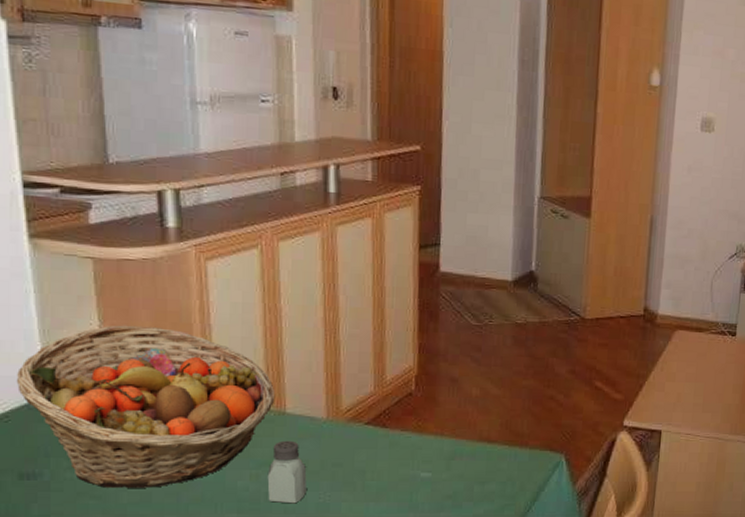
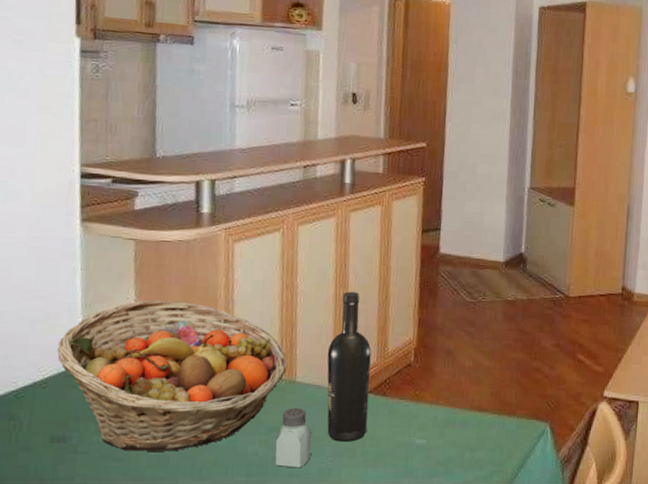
wine bottle: none [318,315,368,476] -> present [327,291,372,442]

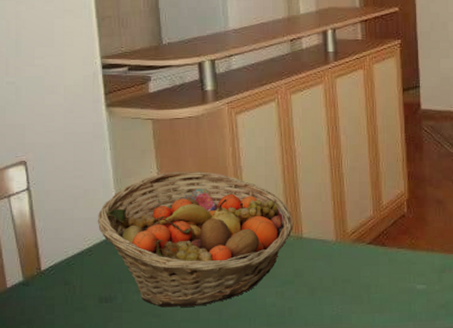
saltshaker: present [275,407,312,468] -> none [290,261,322,317]
wine bottle: present [327,291,372,442] -> none [328,151,370,291]

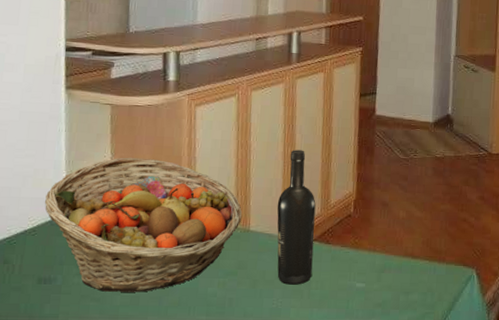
wine bottle: none [328,151,370,291] -> present [277,150,316,285]

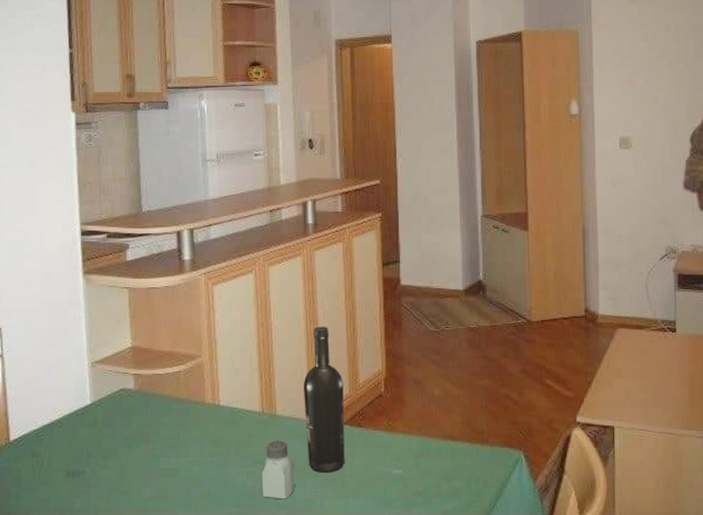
fruit basket: present [44,157,243,292] -> none [68,342,268,484]
saltshaker: none [232,254,264,309] -> present [261,440,294,500]

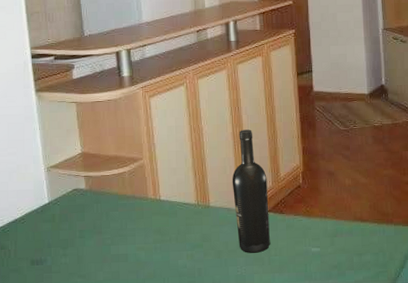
saltshaker: present [261,440,294,500] -> none [199,227,228,277]

